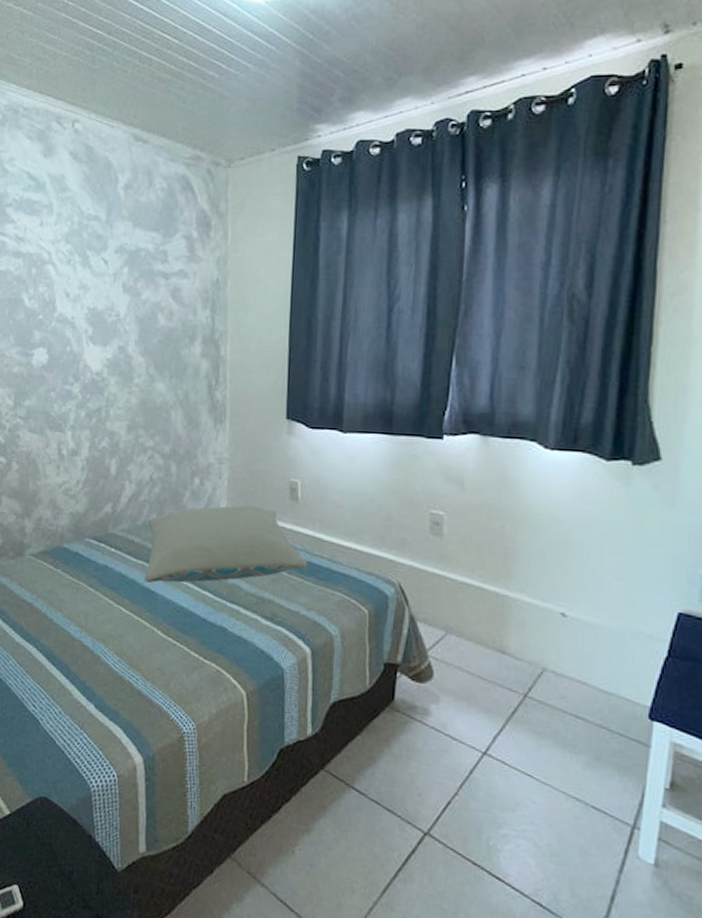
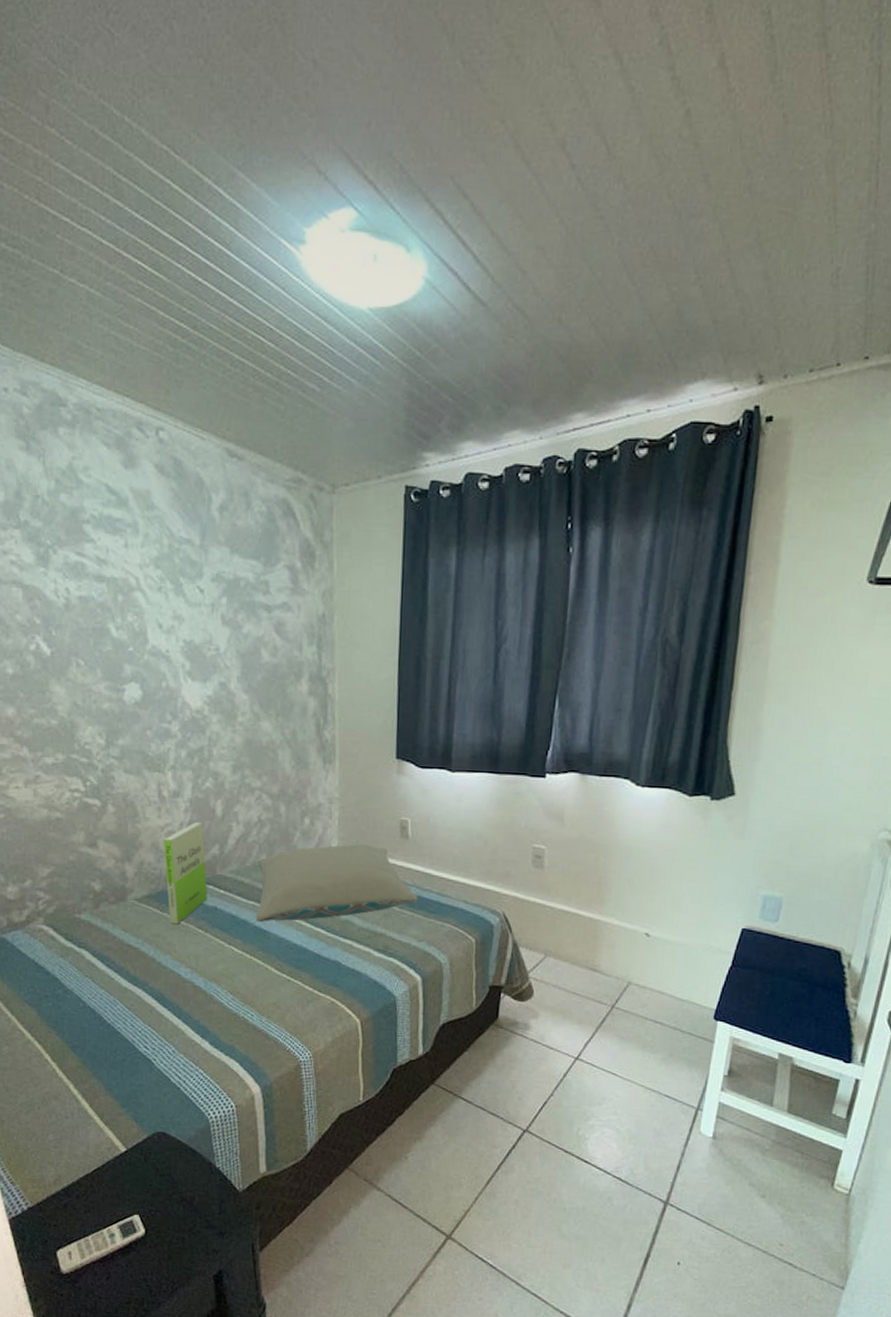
book: none [60,480,100,581] -> present [164,822,208,924]

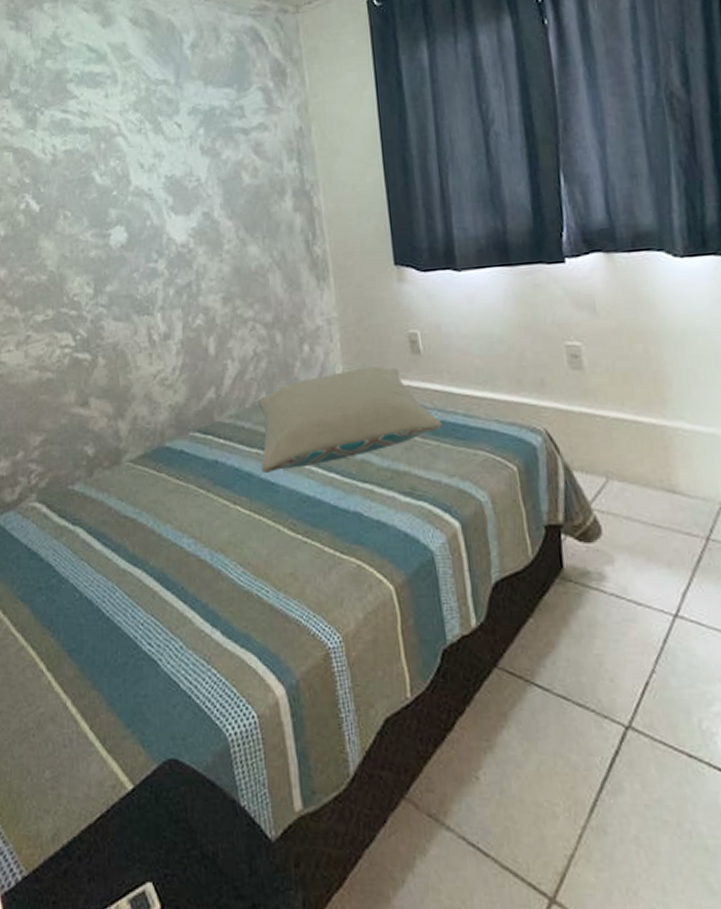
book: present [164,822,208,924] -> none [156,365,207,486]

